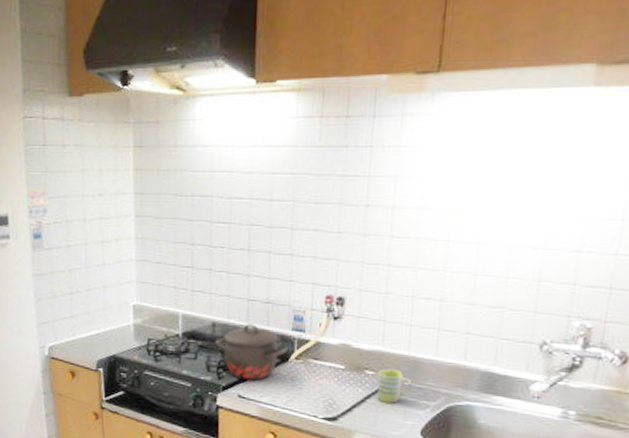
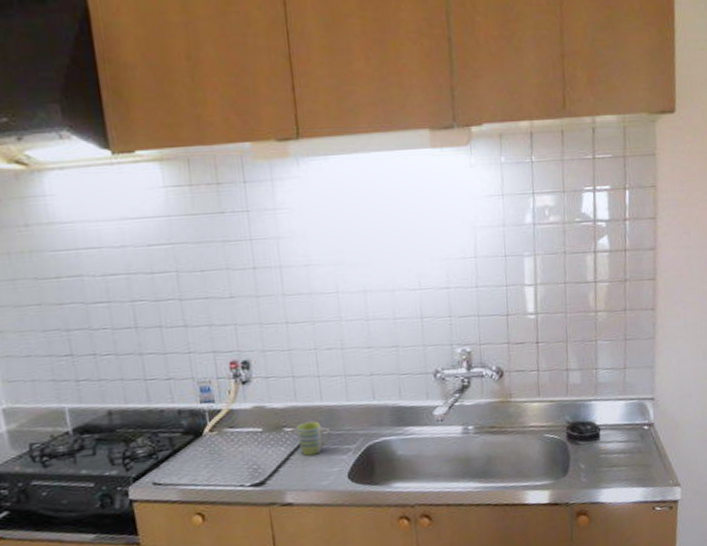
cooking pot: present [215,323,288,381] -> none [115,404,200,466]

